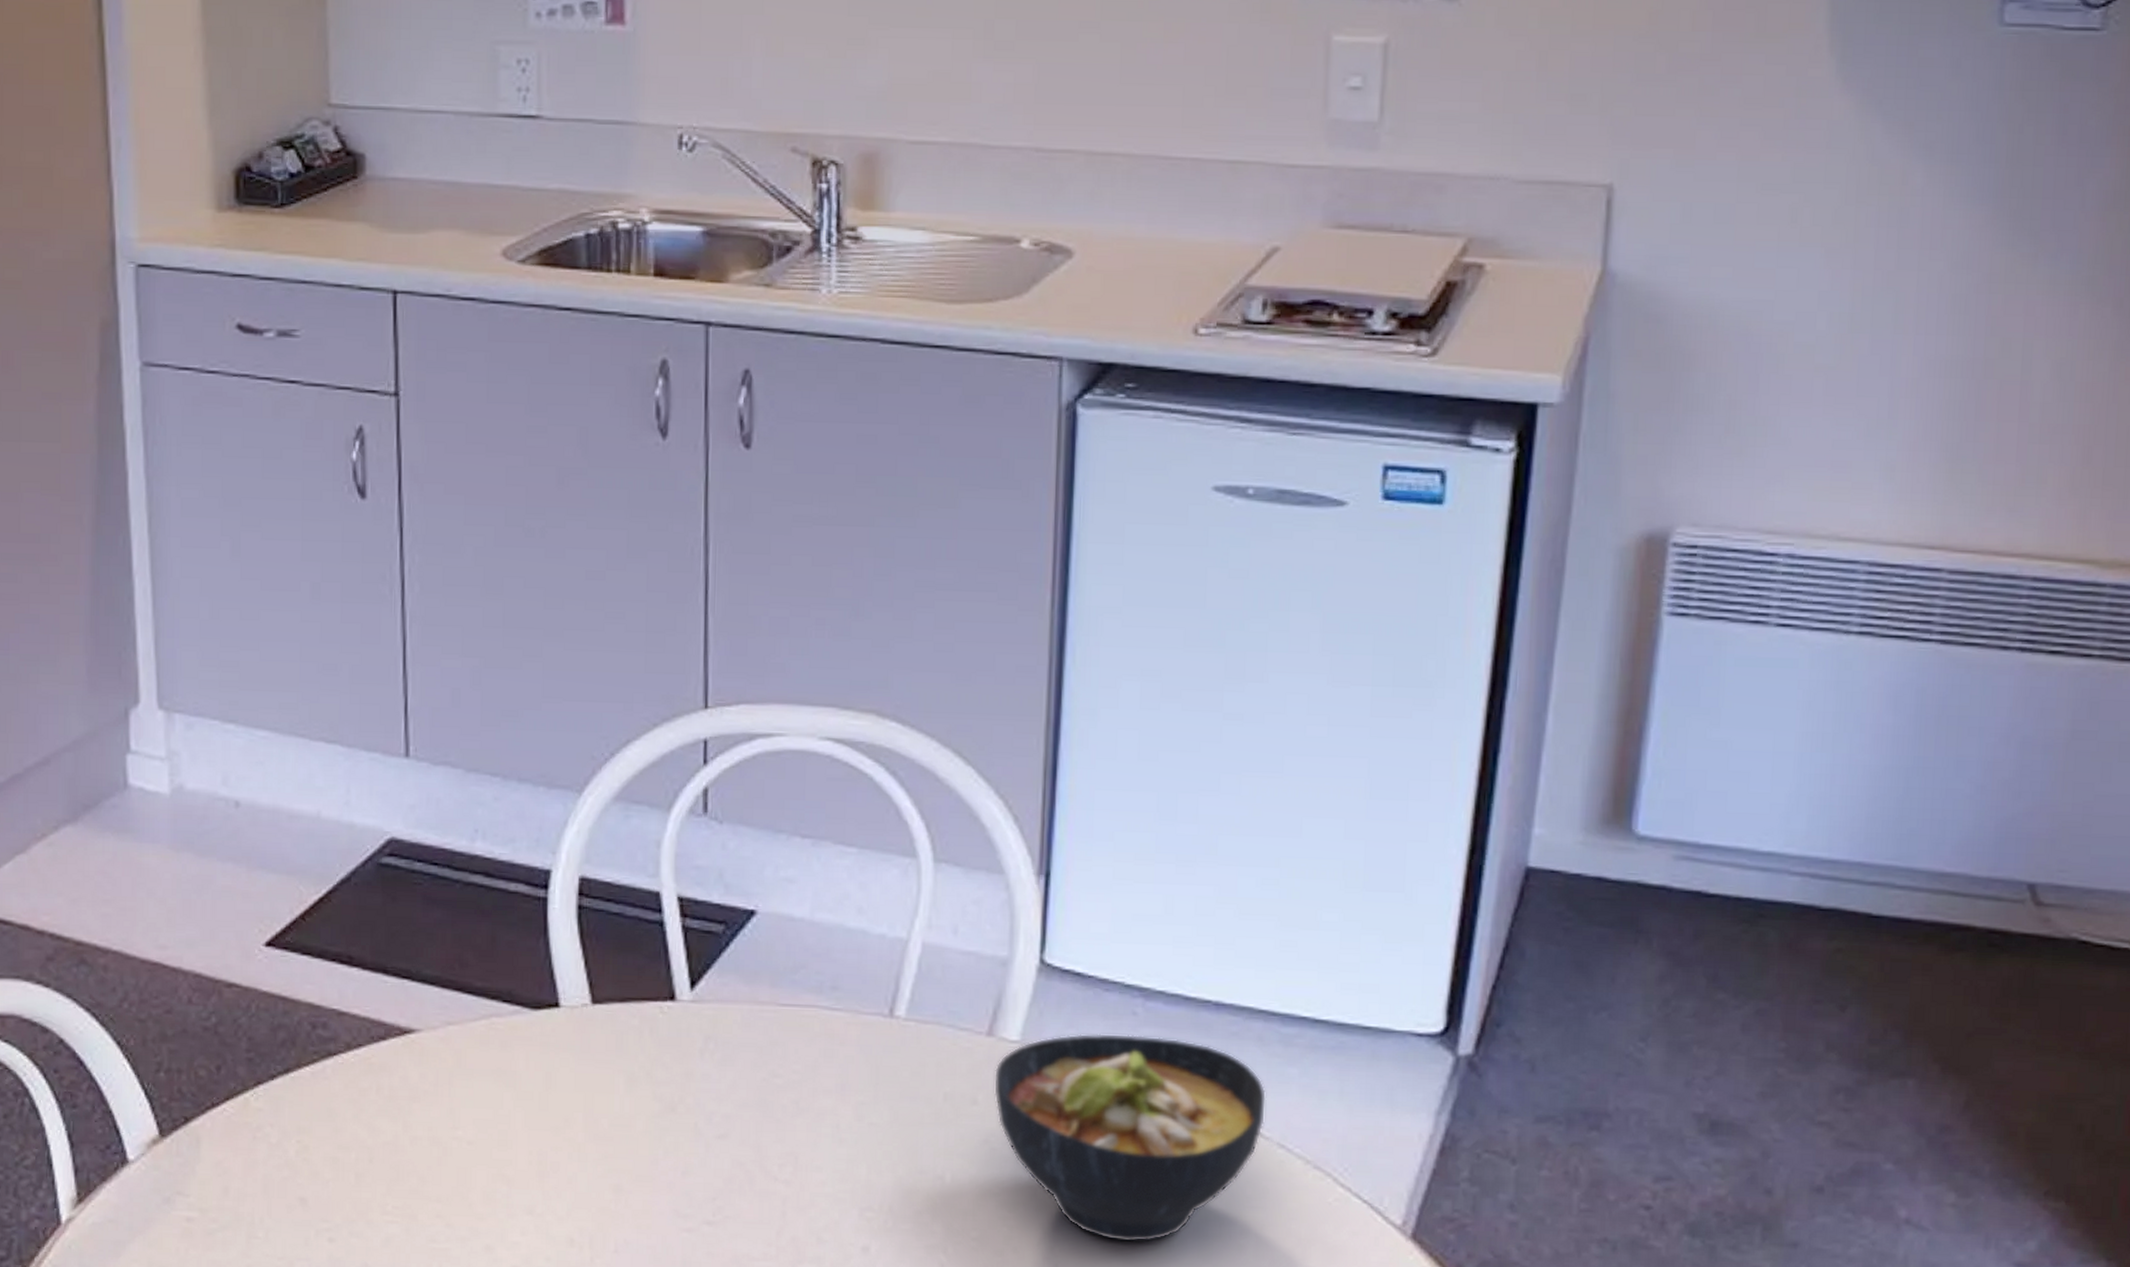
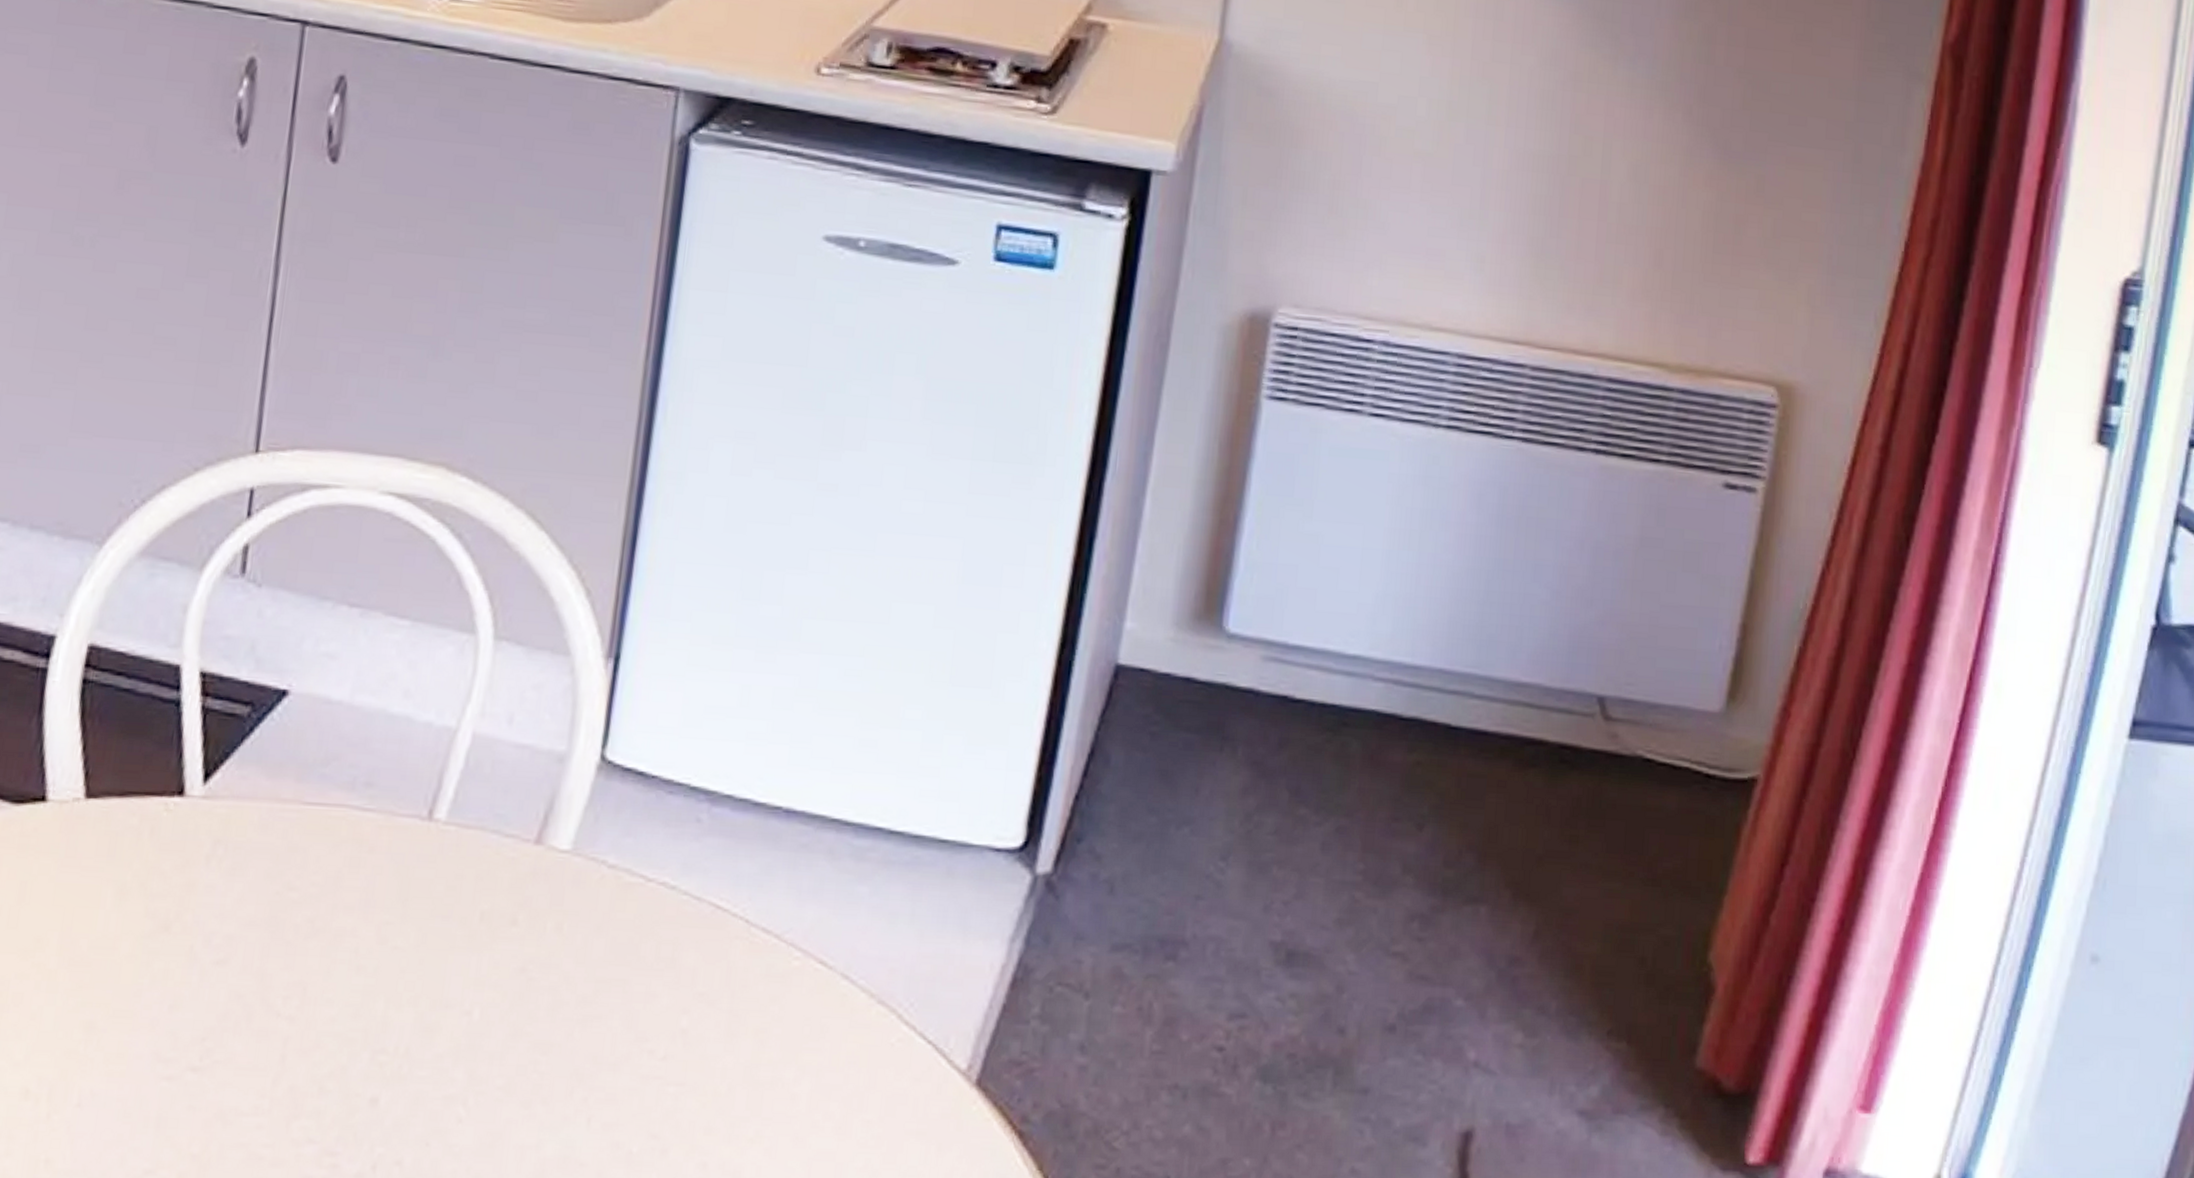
bowl: present [993,1033,1267,1243] -> none [536,842,834,1092]

